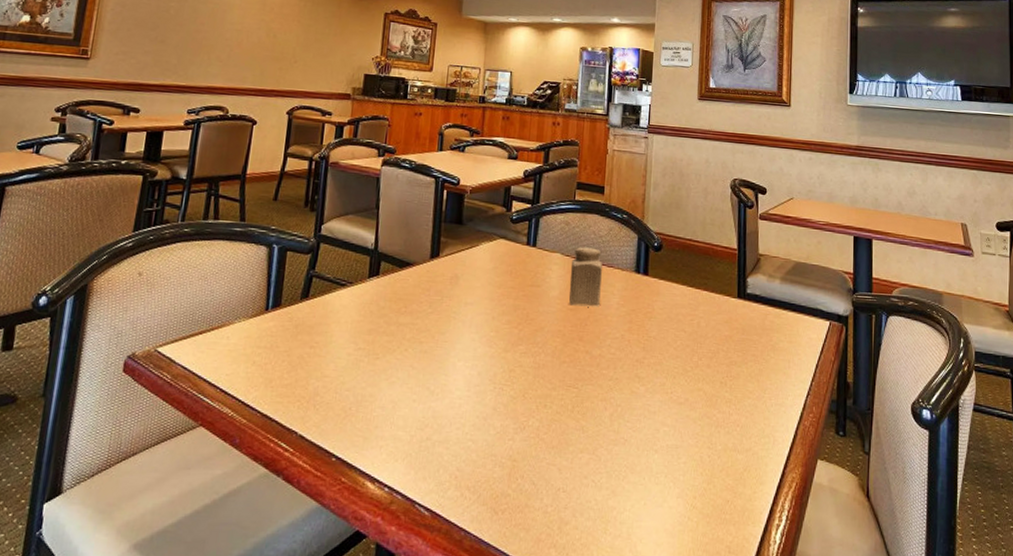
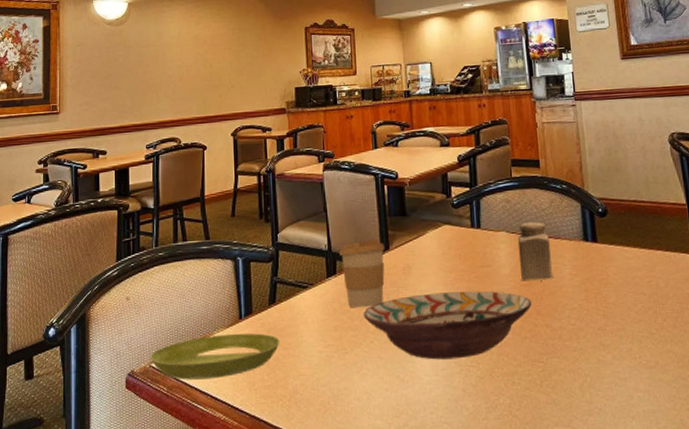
saucer: none [156,324,307,371] -> present [149,333,280,380]
coffee cup: none [385,244,435,314] -> present [339,239,385,308]
decorative bowl: none [401,306,576,377] -> present [363,291,532,360]

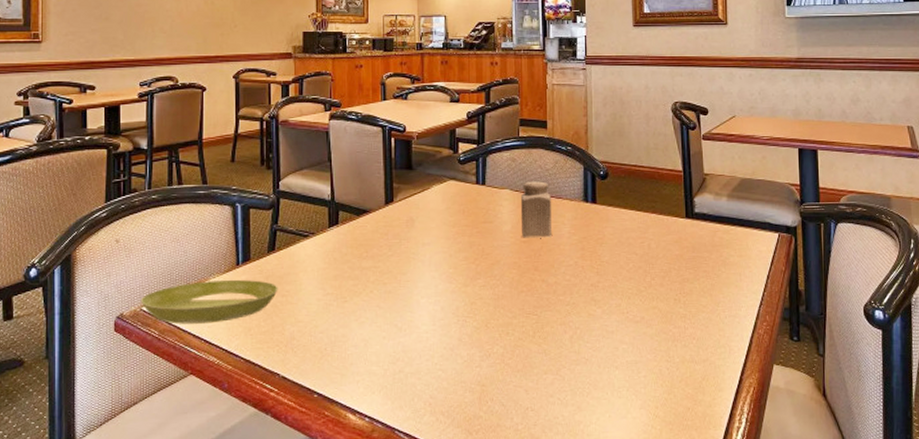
coffee cup: present [339,239,385,308] -> none [342,191,390,258]
decorative bowl: present [363,291,532,360] -> none [364,245,530,310]

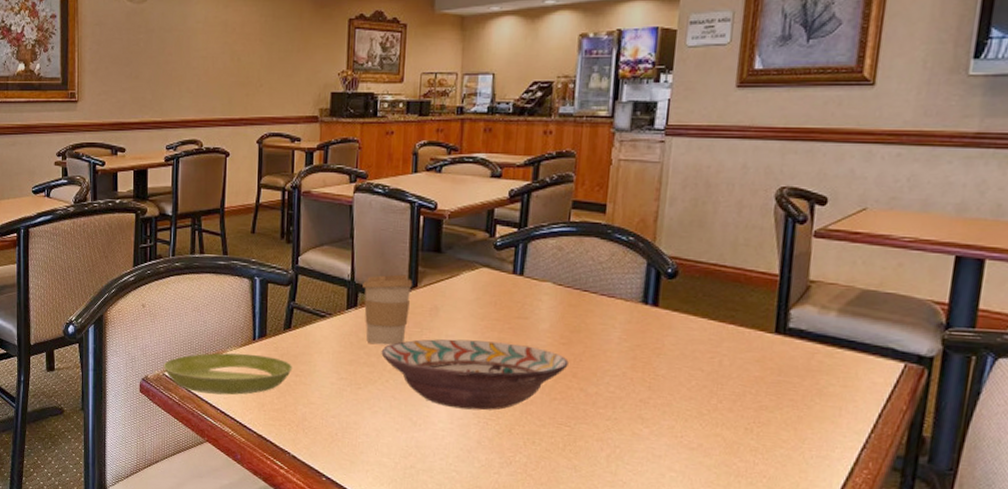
coffee cup: none [342,191,390,258] -> present [362,274,413,346]
decorative bowl: none [364,245,530,310] -> present [381,339,569,411]
salt shaker: present [520,181,552,238] -> none [561,275,602,342]

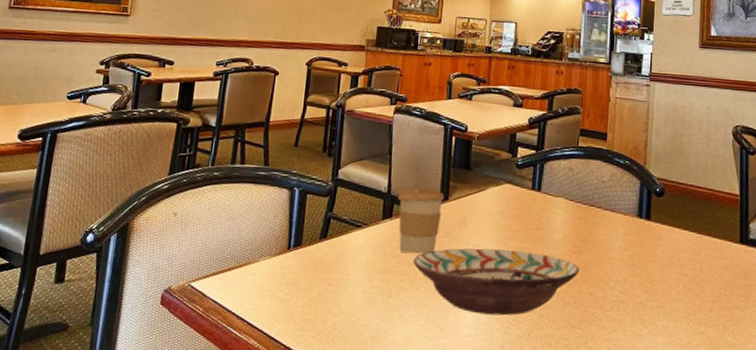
saucer: present [163,353,293,395] -> none [189,262,326,306]

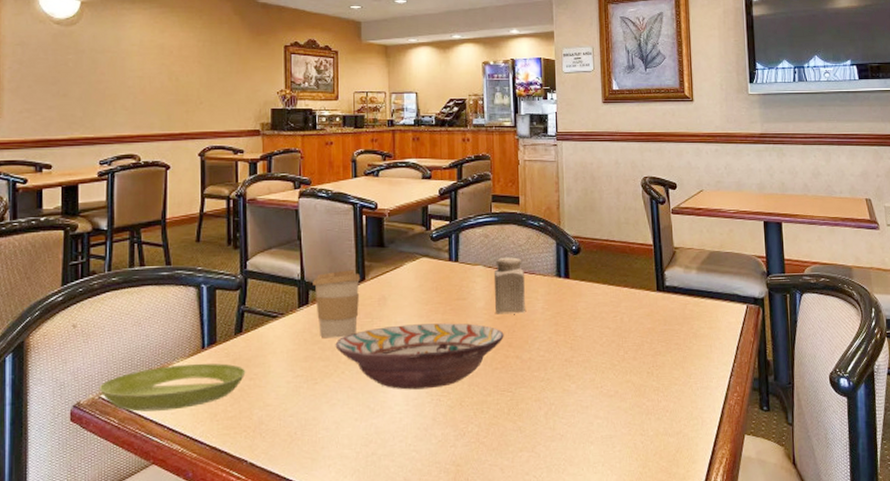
saucer: none [189,262,326,306] -> present [99,363,246,412]
salt shaker: none [573,192,606,251] -> present [493,257,526,315]

